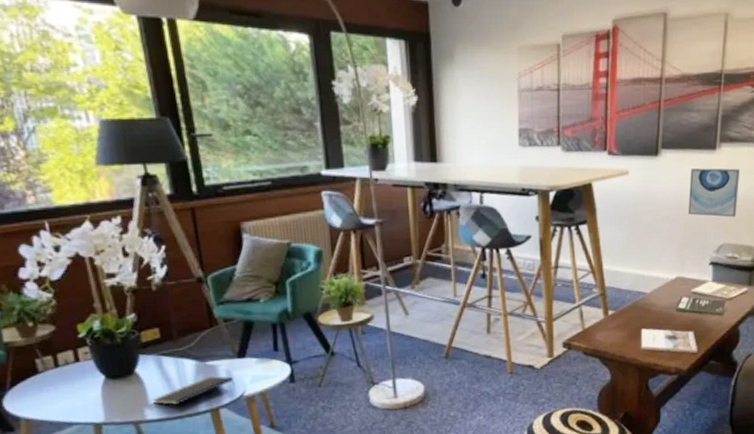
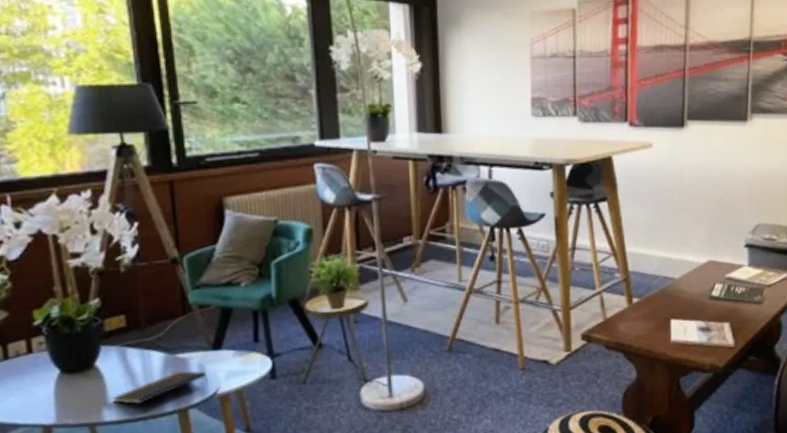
wall art: present [688,168,740,217] -> none [719,141,775,195]

